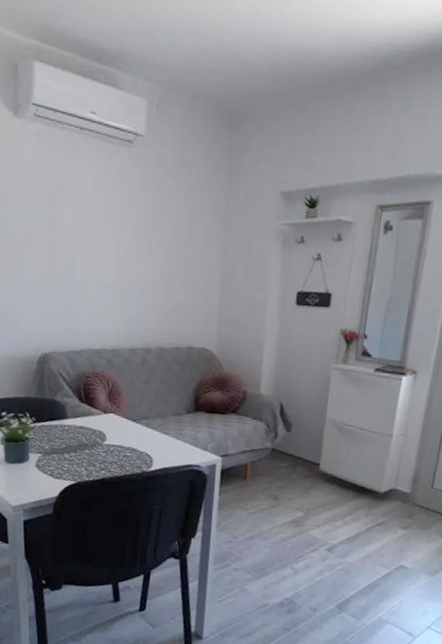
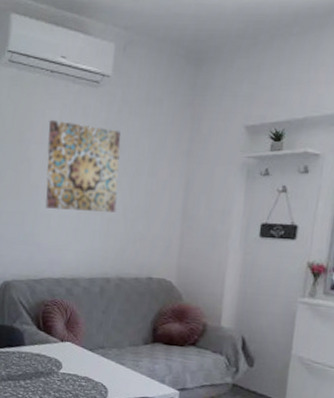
wall art: none [80,181,157,281] -> present [45,119,121,212]

